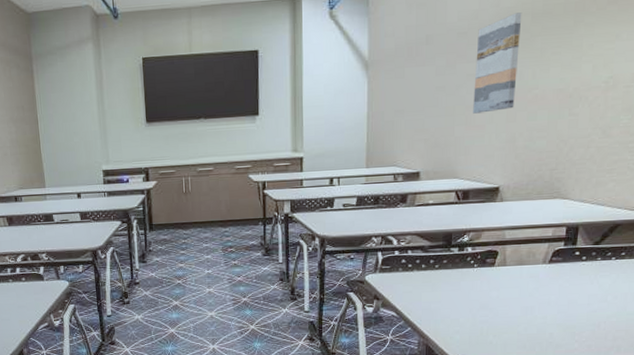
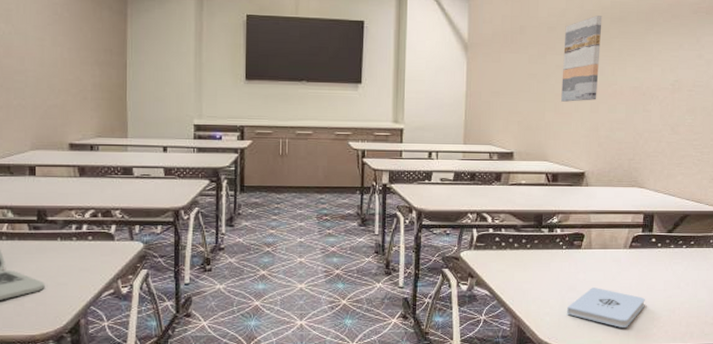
notepad: none [477,304,566,343] -> present [566,286,645,328]

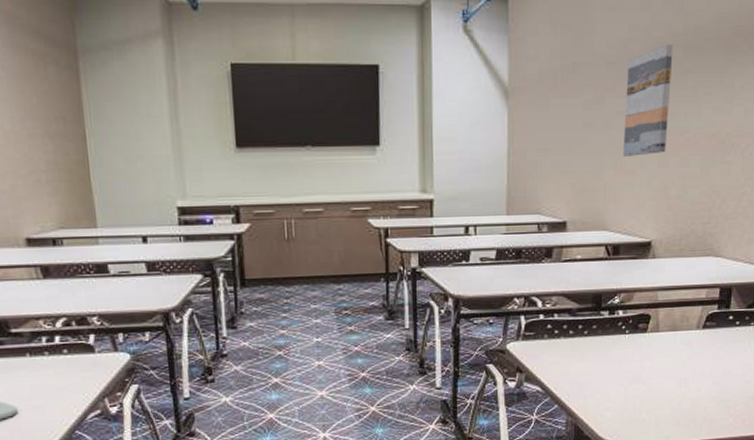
notepad: present [566,286,645,328] -> none [630,375,720,420]

